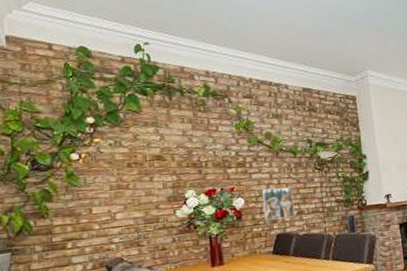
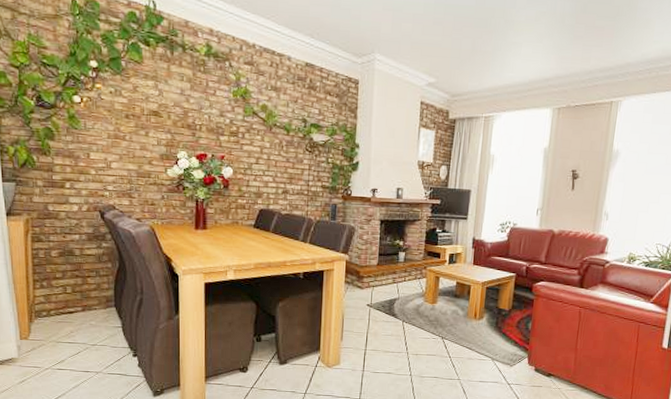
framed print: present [261,187,296,221] -> none [250,162,281,196]

